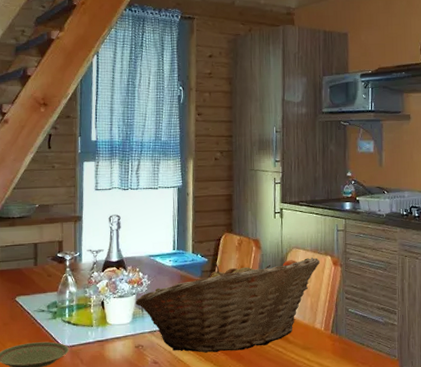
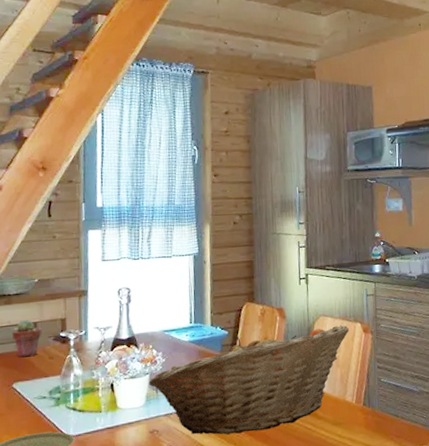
potted succulent: none [16,241,42,274] -> present [12,320,42,358]

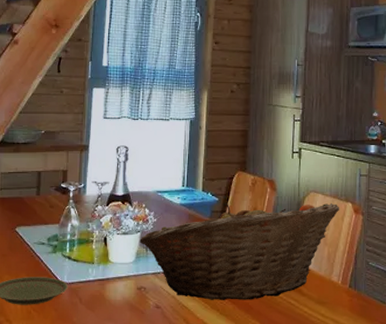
potted succulent: present [12,320,42,358] -> none [18,169,45,204]

